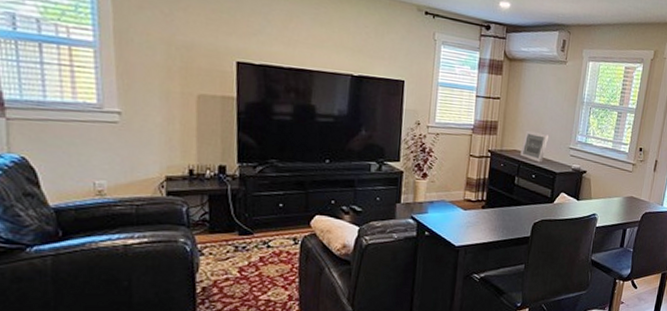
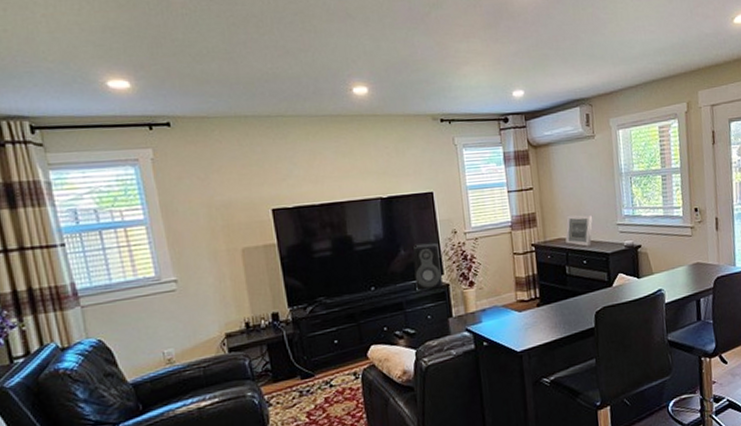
speaker: none [370,127,400,174] -> present [412,242,443,291]

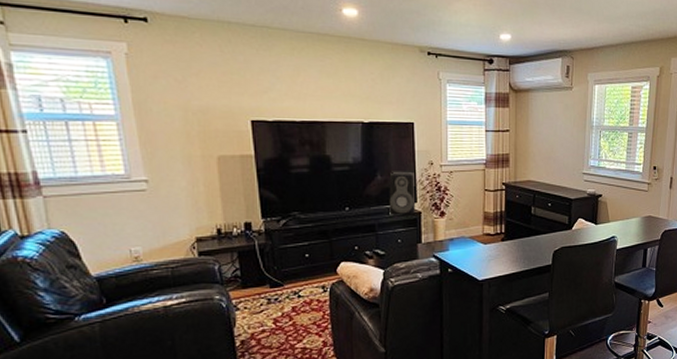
picture frame: present [565,214,593,247] -> none [534,159,562,191]

